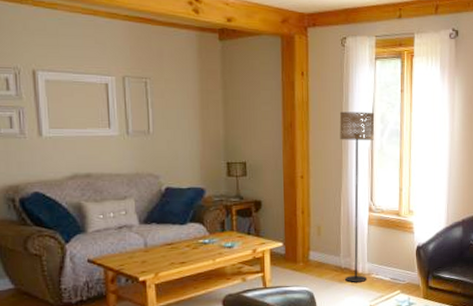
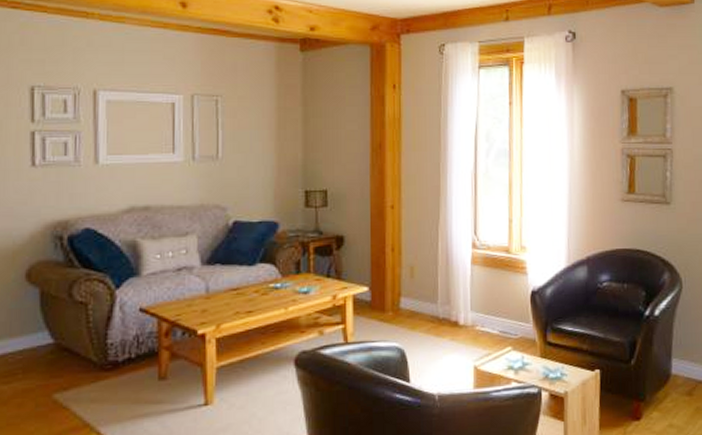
floor lamp: present [339,111,375,283] -> none [437,129,479,337]

